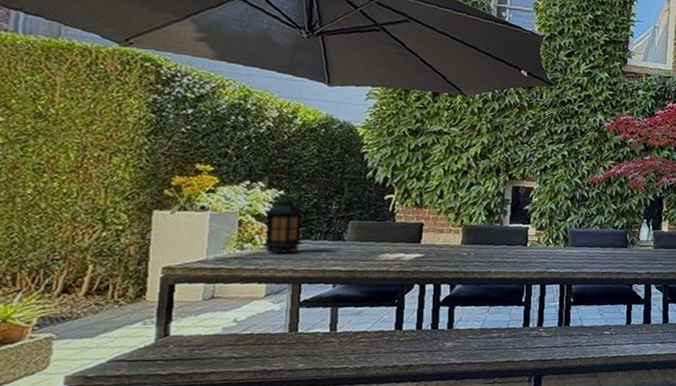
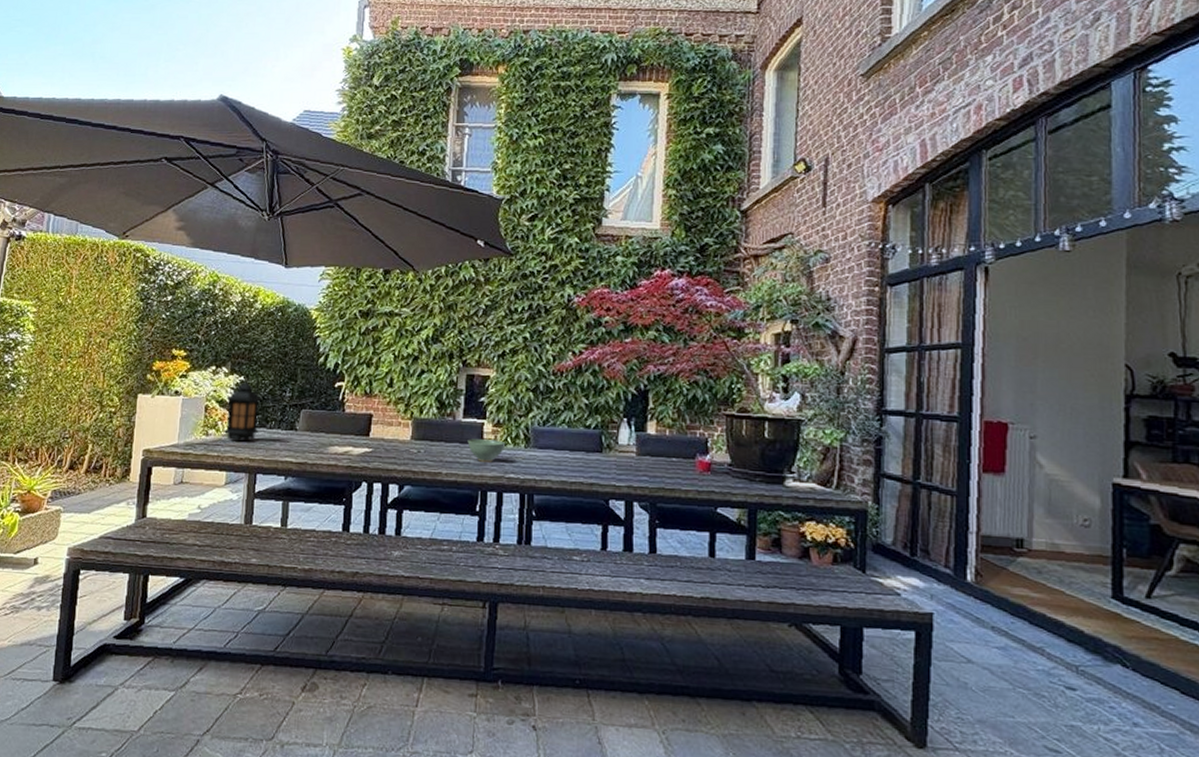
bowl: none [514,241,548,260] -> present [467,439,506,462]

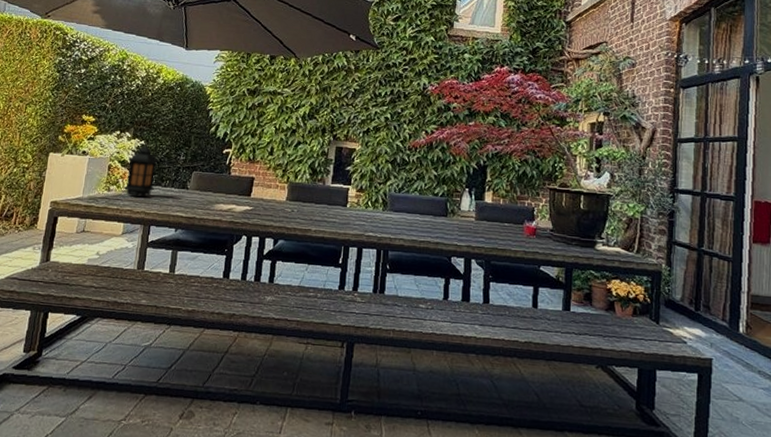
bowl: present [467,439,506,462] -> none [334,201,367,222]

